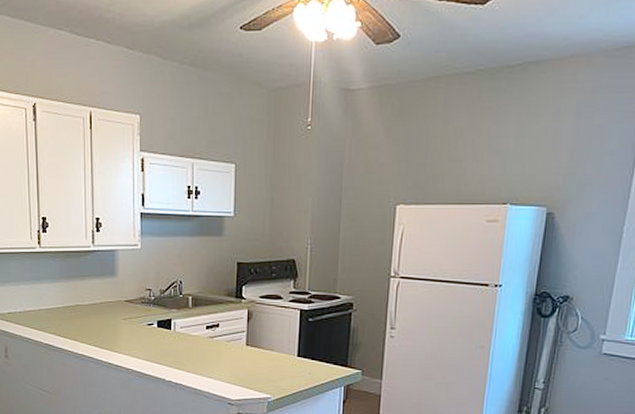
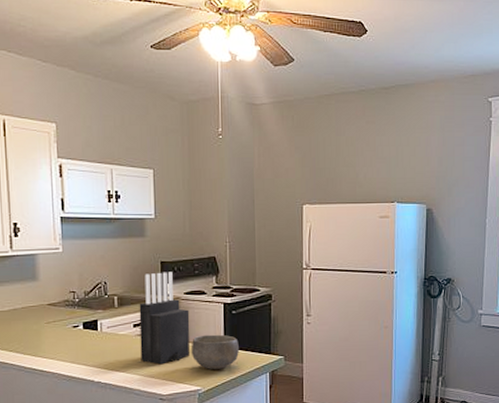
knife block: none [212,273,264,369] -> present [139,272,190,365]
bowl: none [262,341,313,378] -> present [191,334,239,369]

